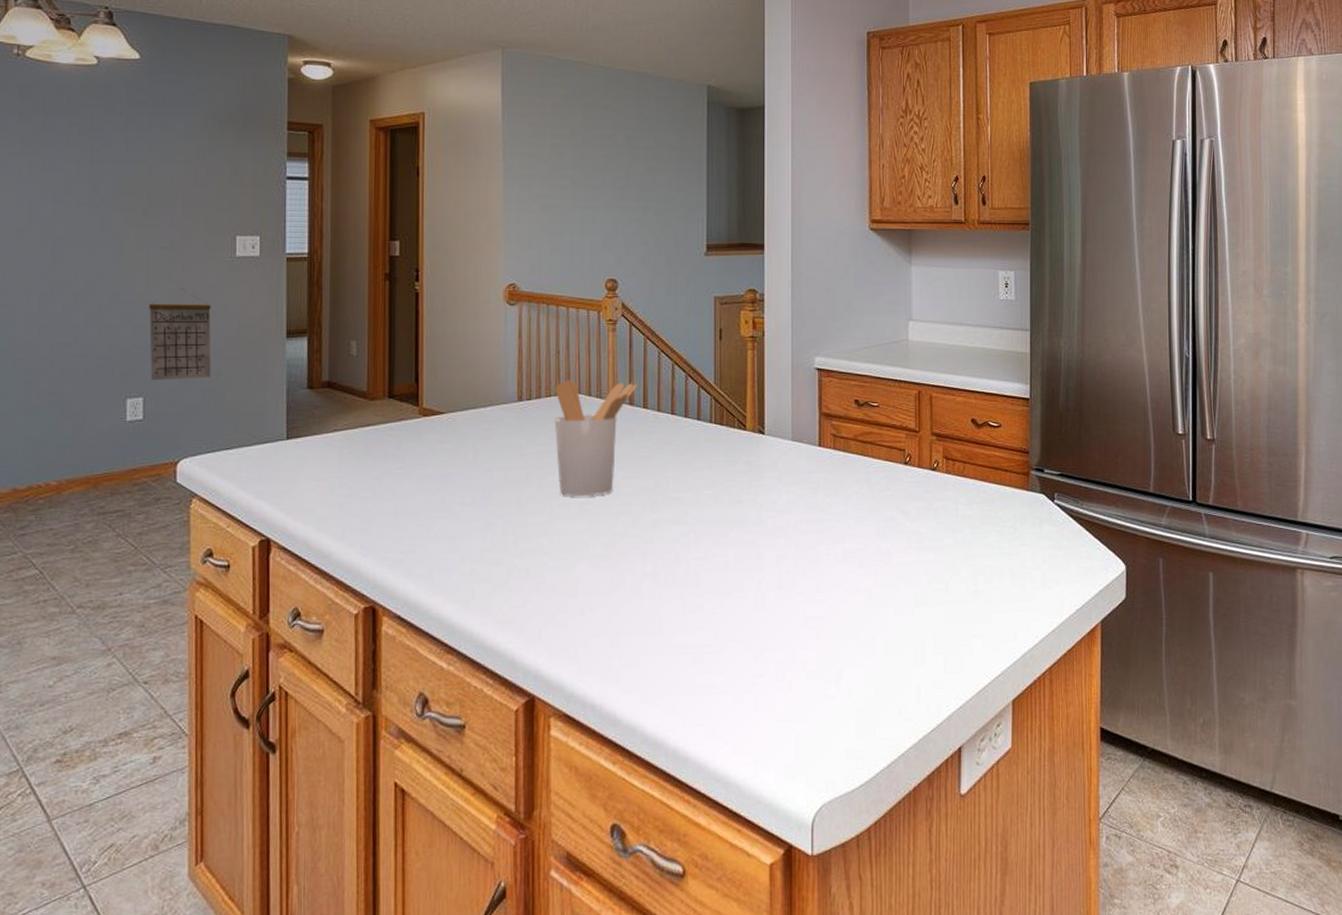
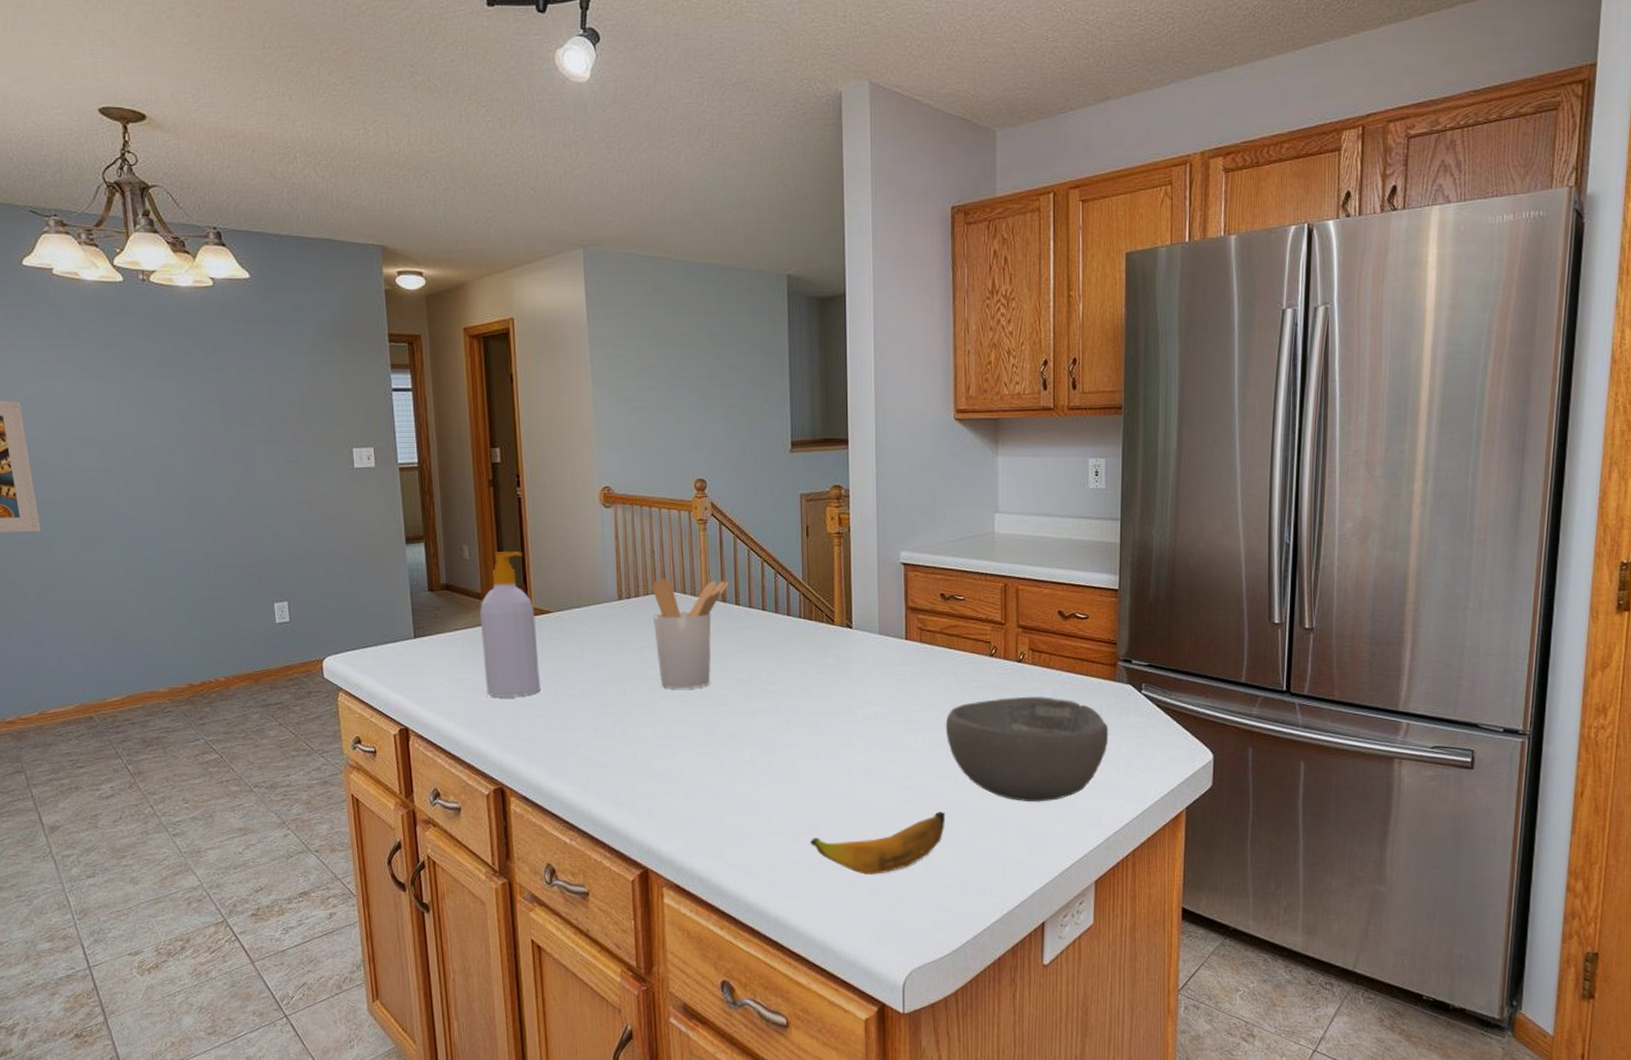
calendar: present [148,288,212,381] -> none [283,499,344,586]
soap bottle: none [362,348,426,505] -> present [480,551,540,697]
banana: none [715,628,859,698] -> present [810,811,946,875]
bowl: none [859,506,1023,617] -> present [945,697,1109,802]

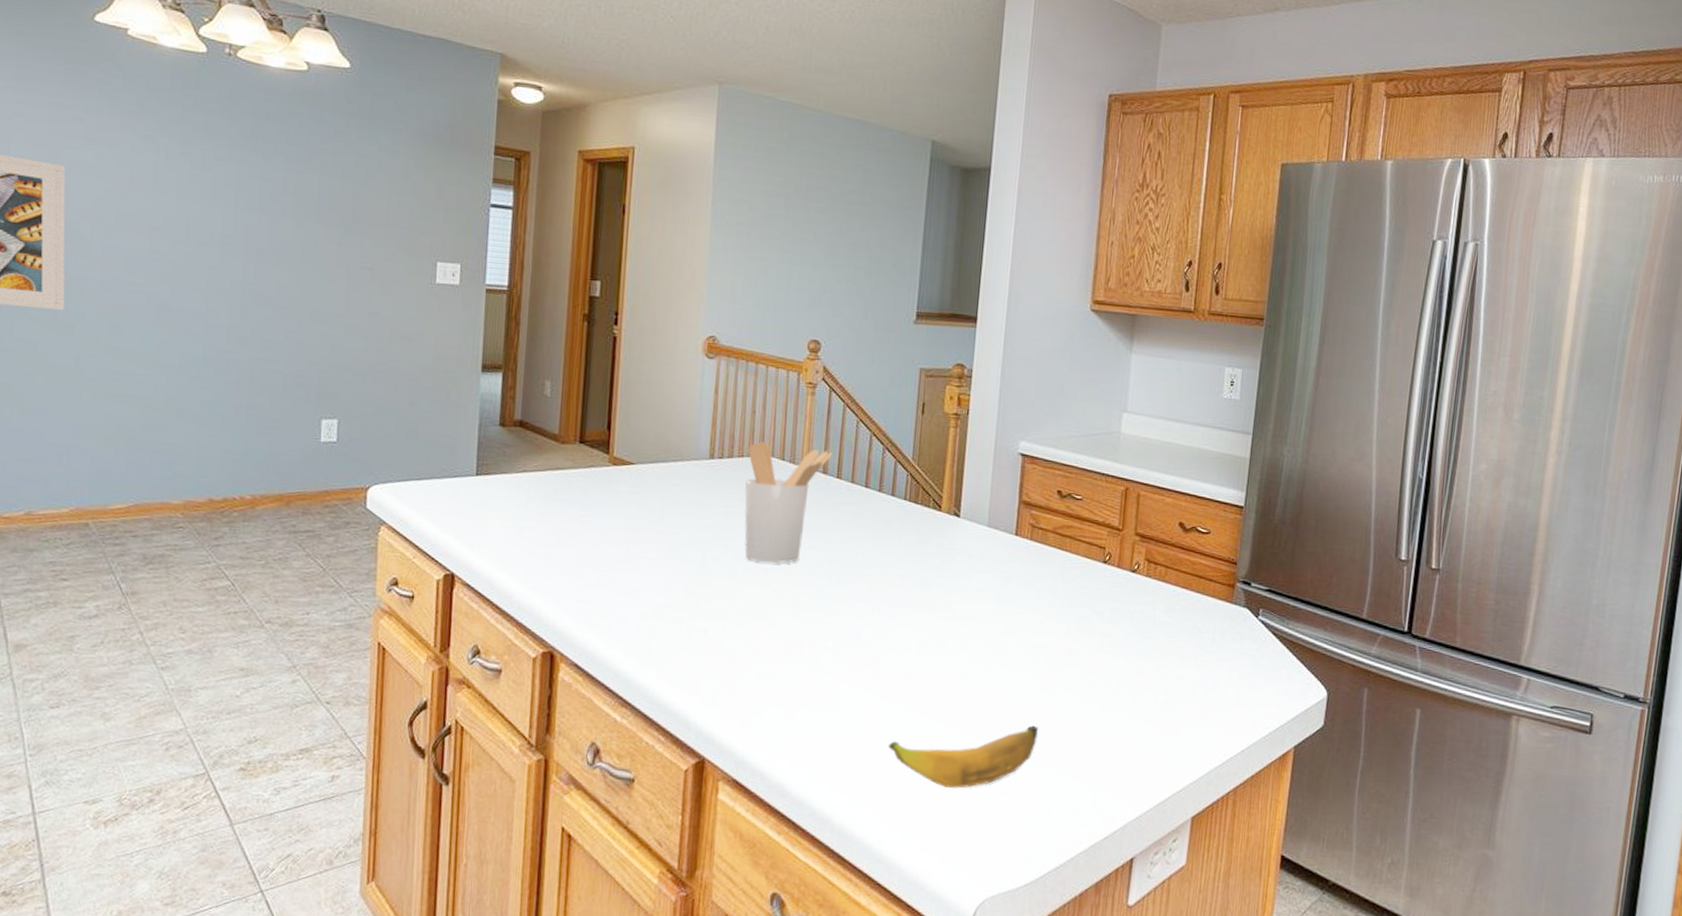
soap bottle: present [480,551,540,697] -> none [549,392,616,553]
bowl: present [945,697,1109,802] -> none [1048,609,1221,726]

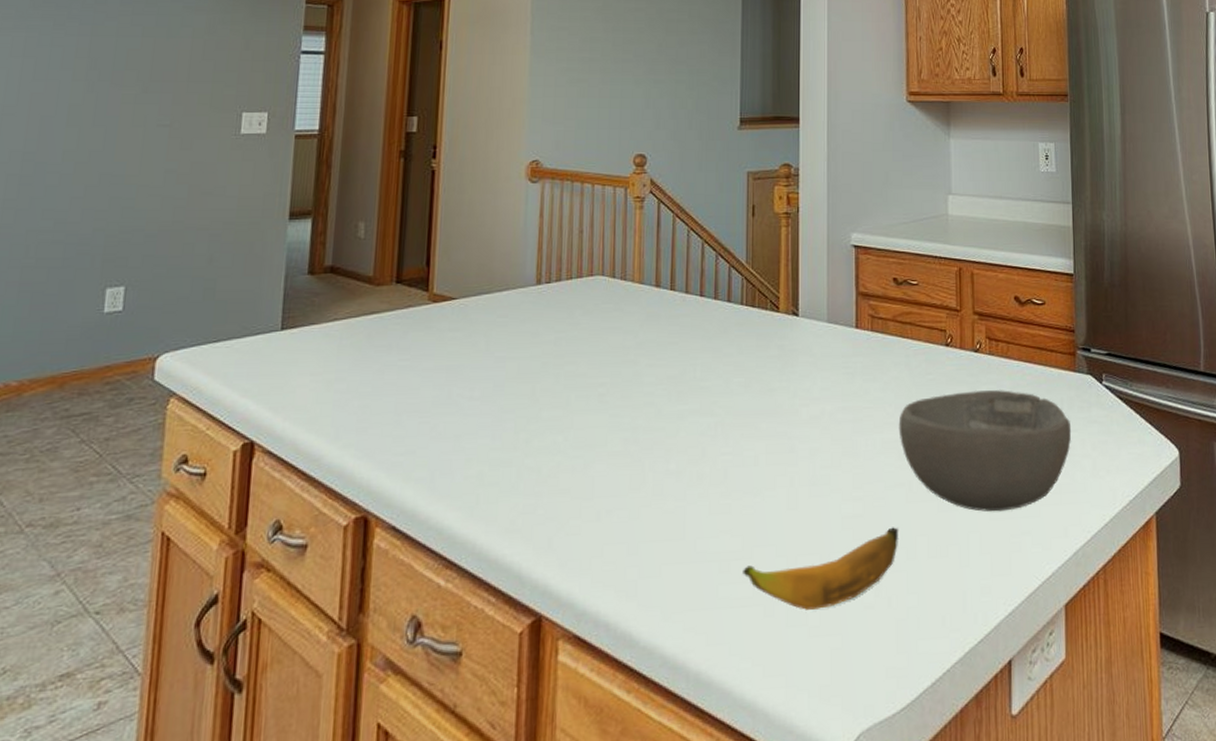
utensil holder: present [744,441,834,564] -> none [575,260,666,388]
bowl: none [1048,609,1221,726] -> present [898,390,1072,512]

